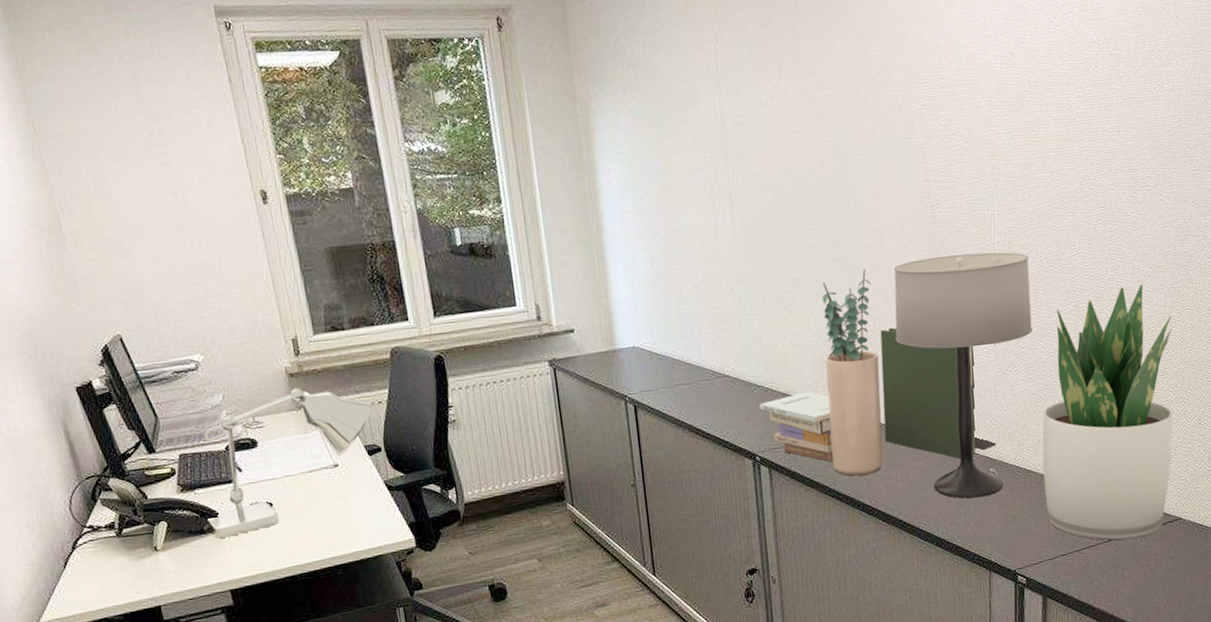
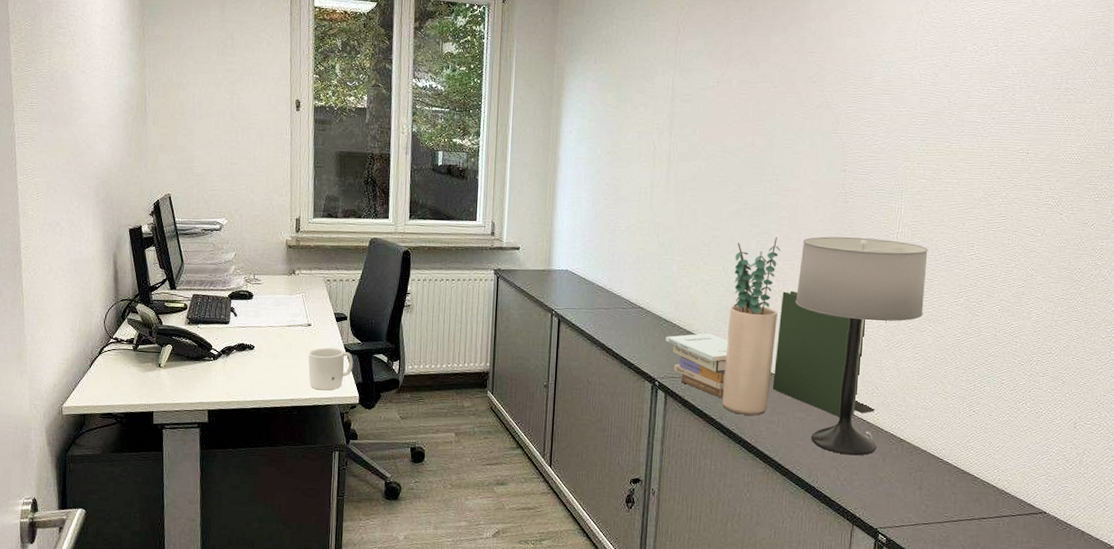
desk lamp: present [203,387,374,538] -> none [198,257,348,367]
mug: none [341,486,401,541] -> present [308,347,354,391]
planter: present [1042,285,1173,541] -> none [914,290,1059,523]

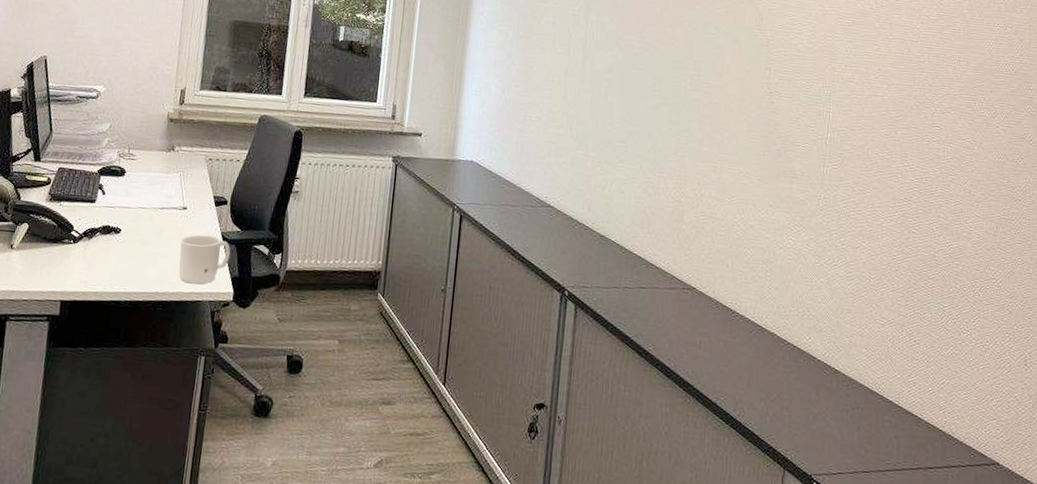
books: present [665,332,729,398] -> none [577,238,646,314]
vase: present [721,236,780,416] -> none [637,135,702,335]
binder: present [773,291,887,417] -> none [694,196,817,341]
table lamp: present [795,236,928,456] -> none [718,138,859,388]

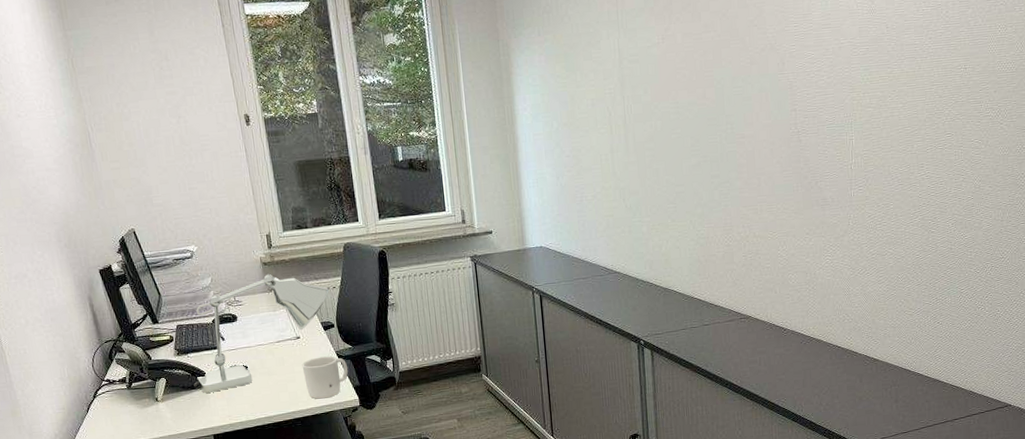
desk lamp: none [56,131,232,251] -> present [194,273,329,393]

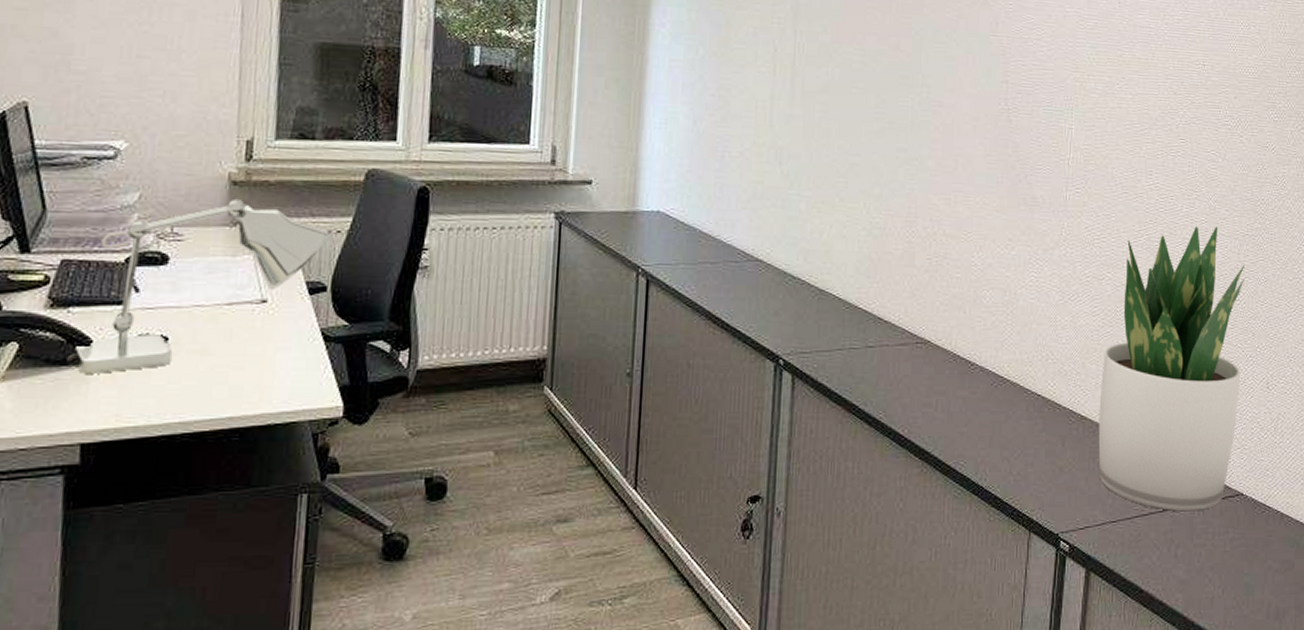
mug: present [302,356,349,399] -> none [260,334,336,401]
planter: none [888,201,1009,422] -> present [1098,226,1245,512]

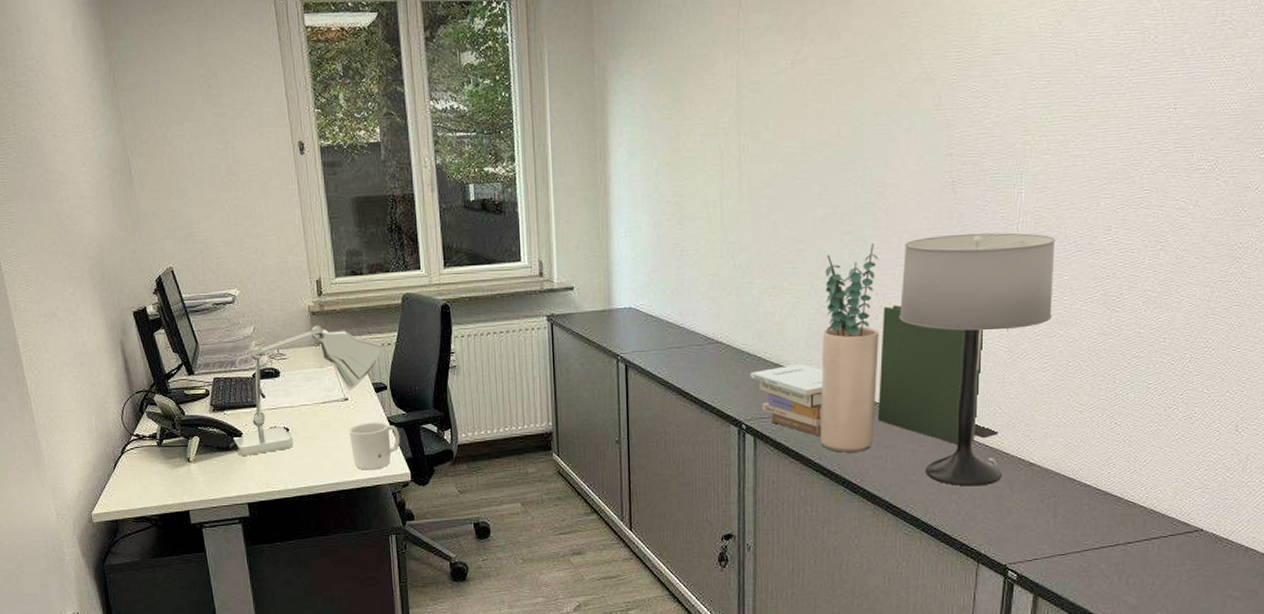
mug: none [260,334,336,401] -> present [349,422,401,470]
books: none [792,290,873,377] -> present [750,363,824,436]
vase: none [865,163,934,397] -> present [819,242,879,453]
binder: none [929,233,1060,393] -> present [878,305,1008,445]
table lamp: none [953,163,1103,441] -> present [899,233,1056,487]
planter: present [1098,226,1245,512] -> none [1047,276,1216,546]

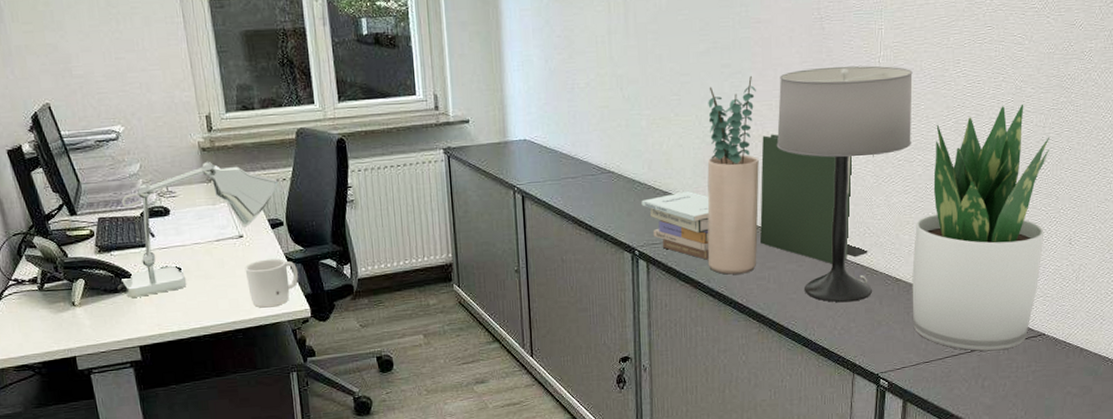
planter: none [1047,276,1216,546] -> present [912,105,1051,352]

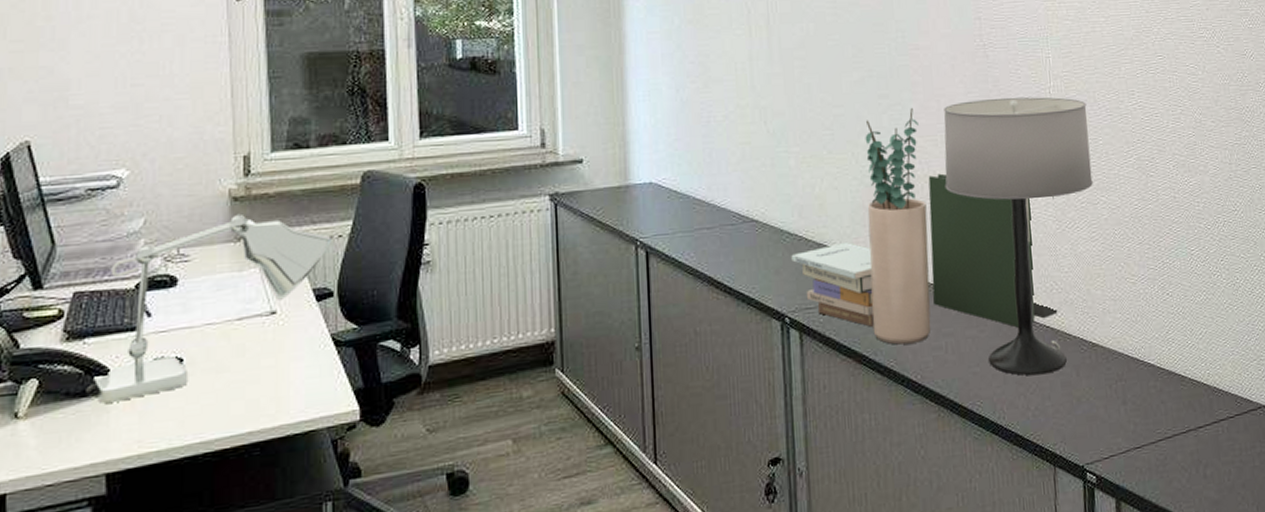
mug: present [244,258,299,308] -> none [273,341,348,411]
planter: present [912,105,1051,352] -> none [1107,139,1250,431]

